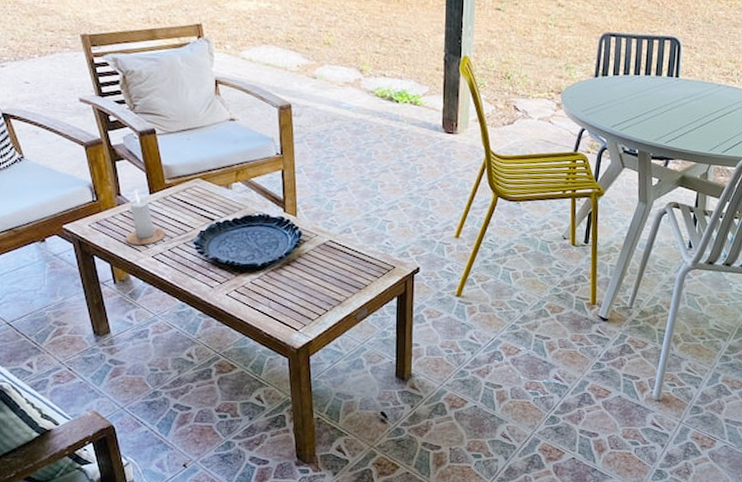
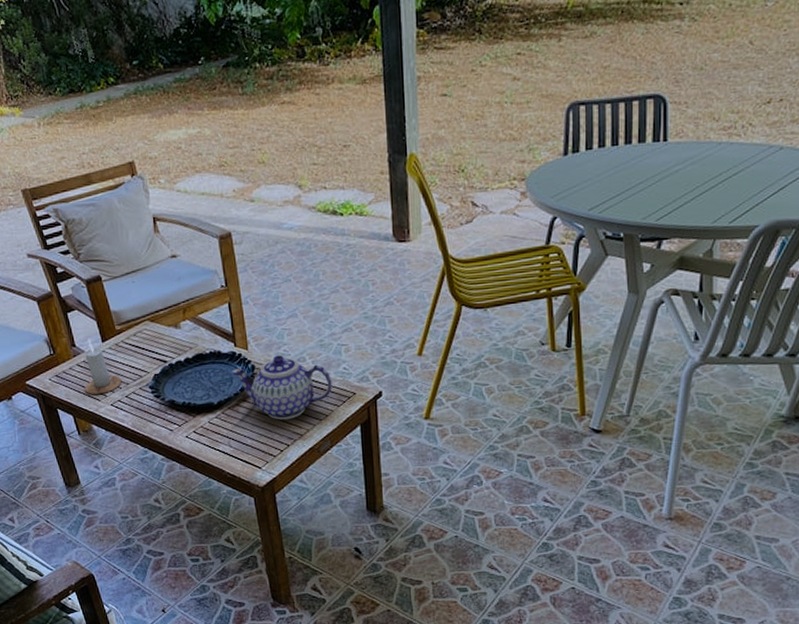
teapot: none [278,224,374,286] -> present [232,355,333,420]

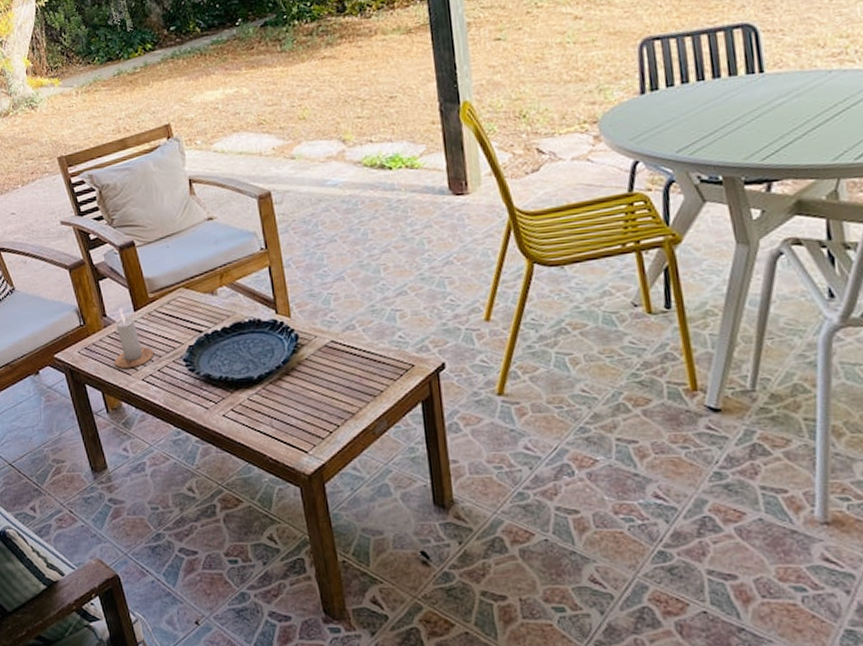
teapot: present [232,355,333,420] -> none [273,322,387,397]

